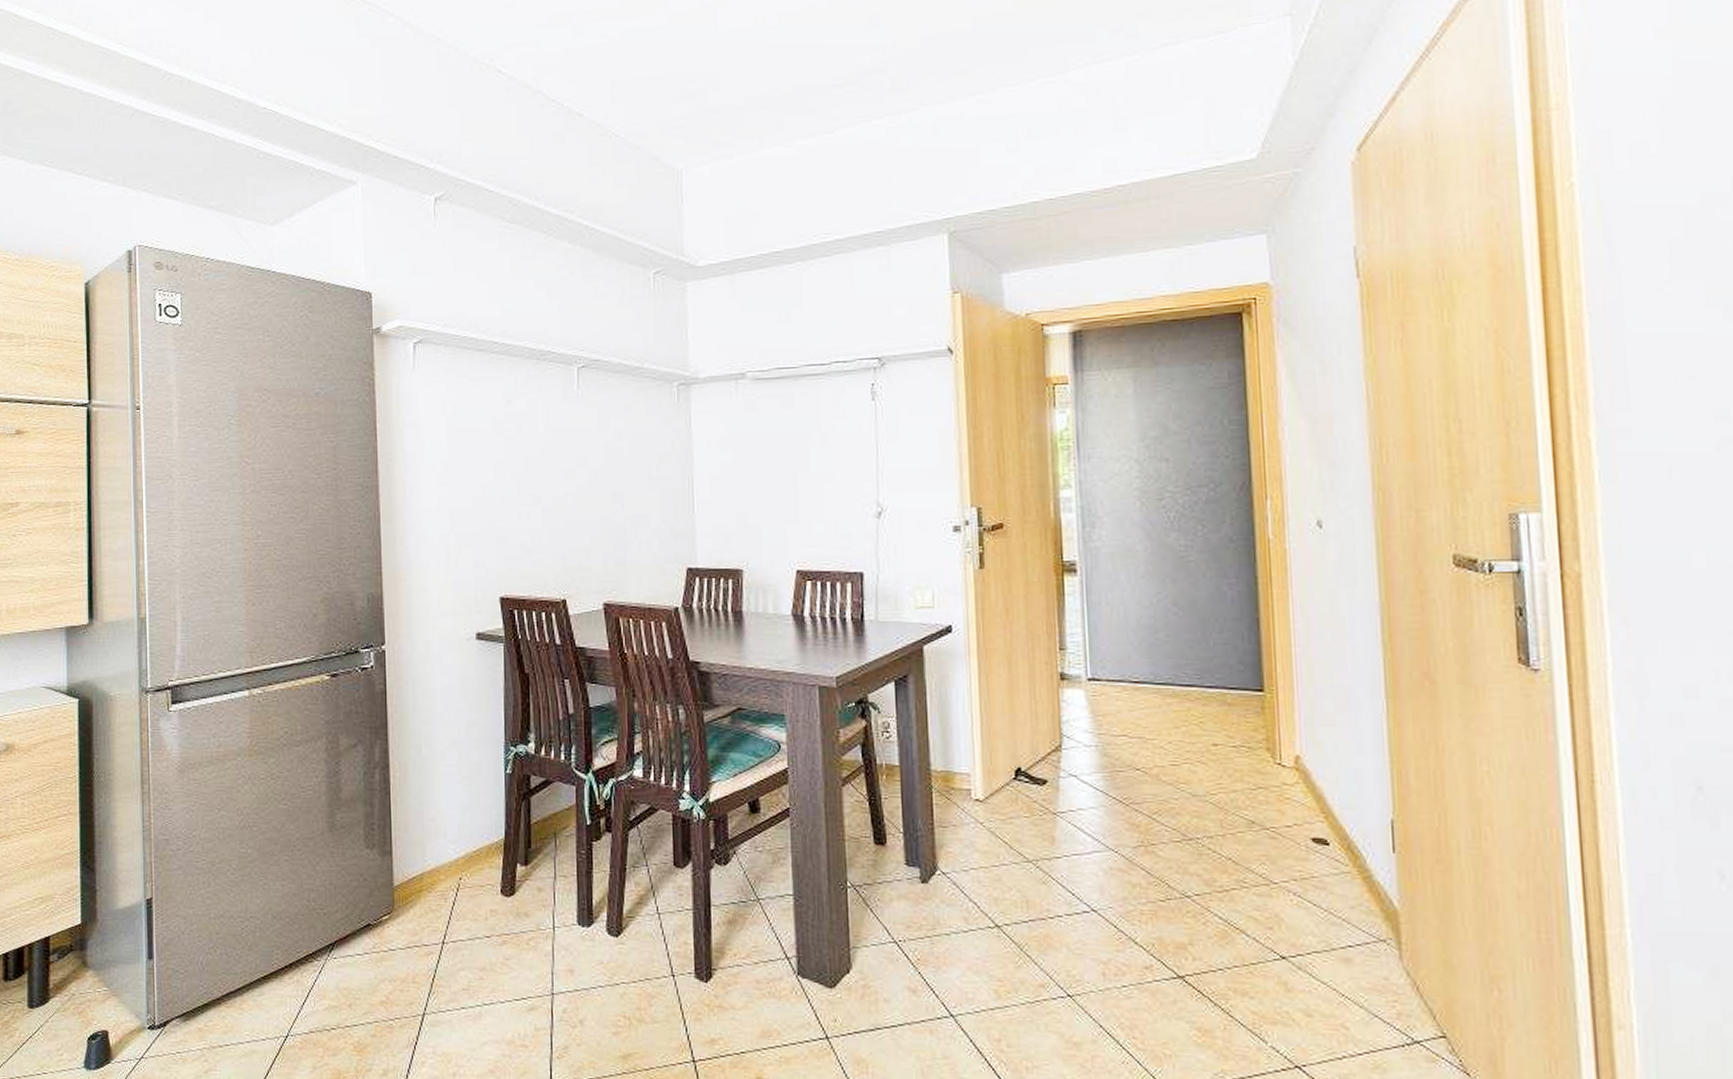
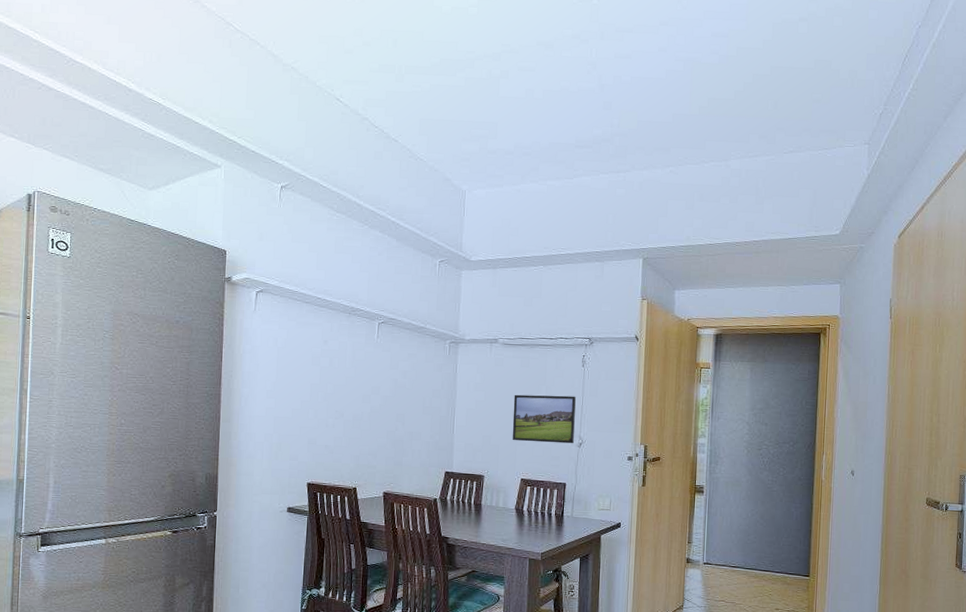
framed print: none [775,444,871,517] -> present [512,394,576,444]

